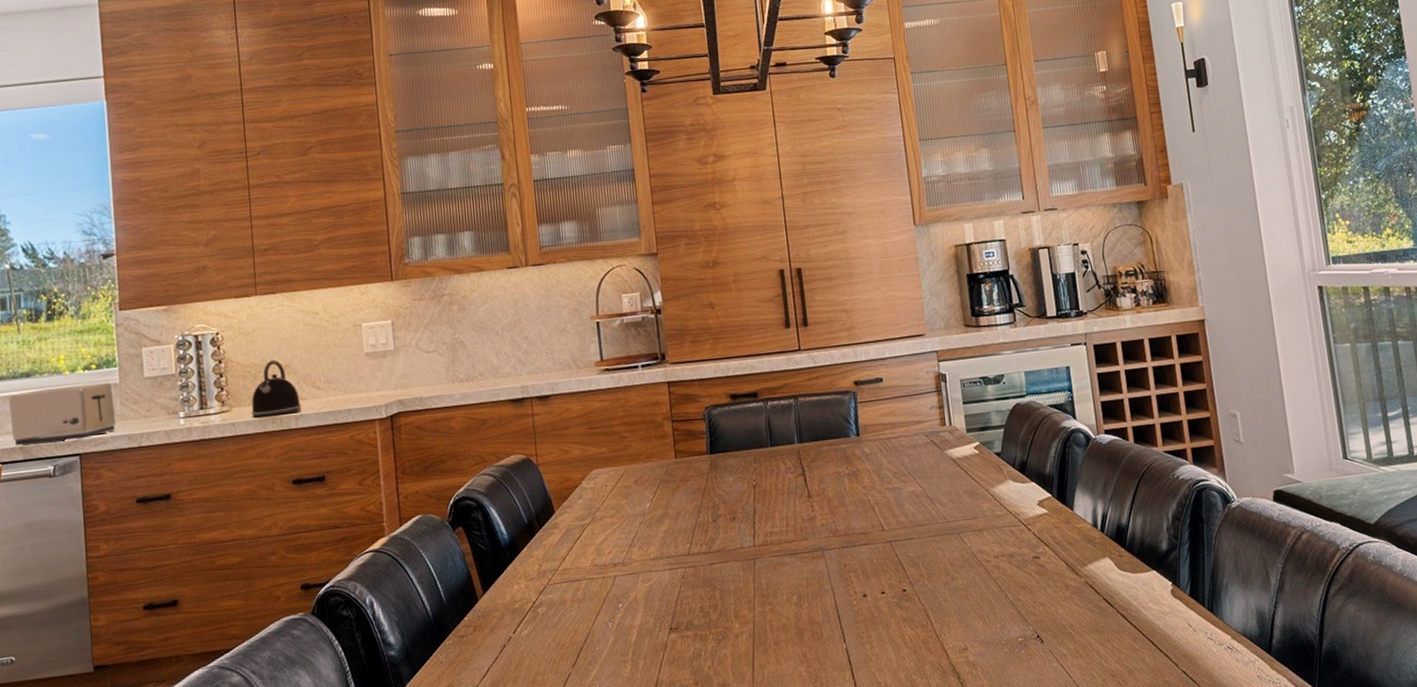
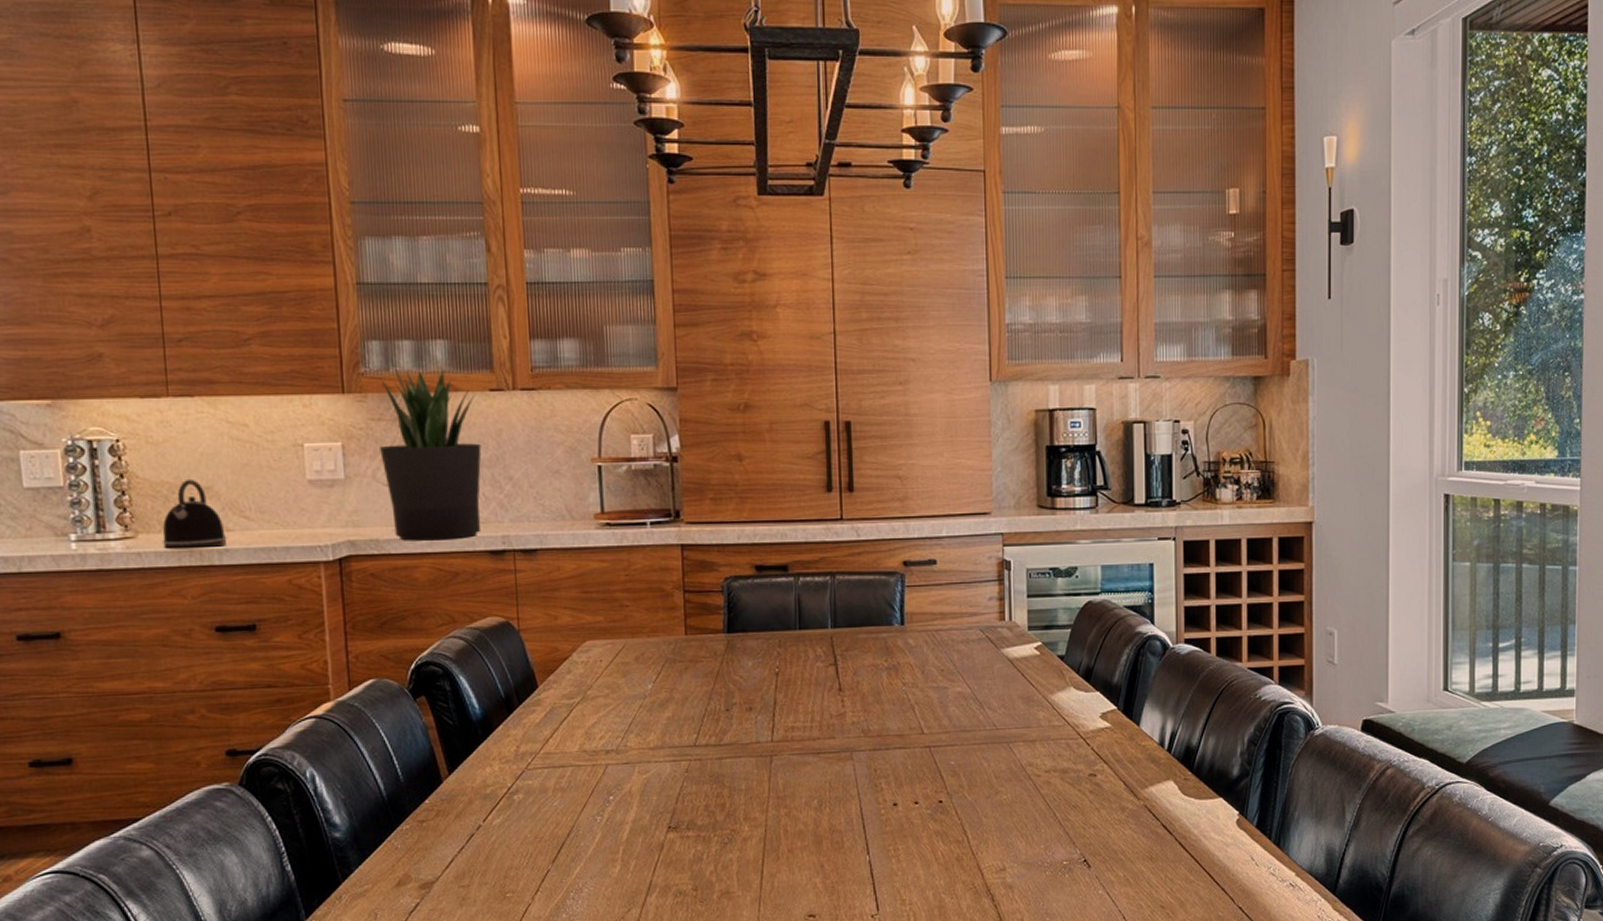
planter: none [421,251,503,397] -> present [380,361,482,541]

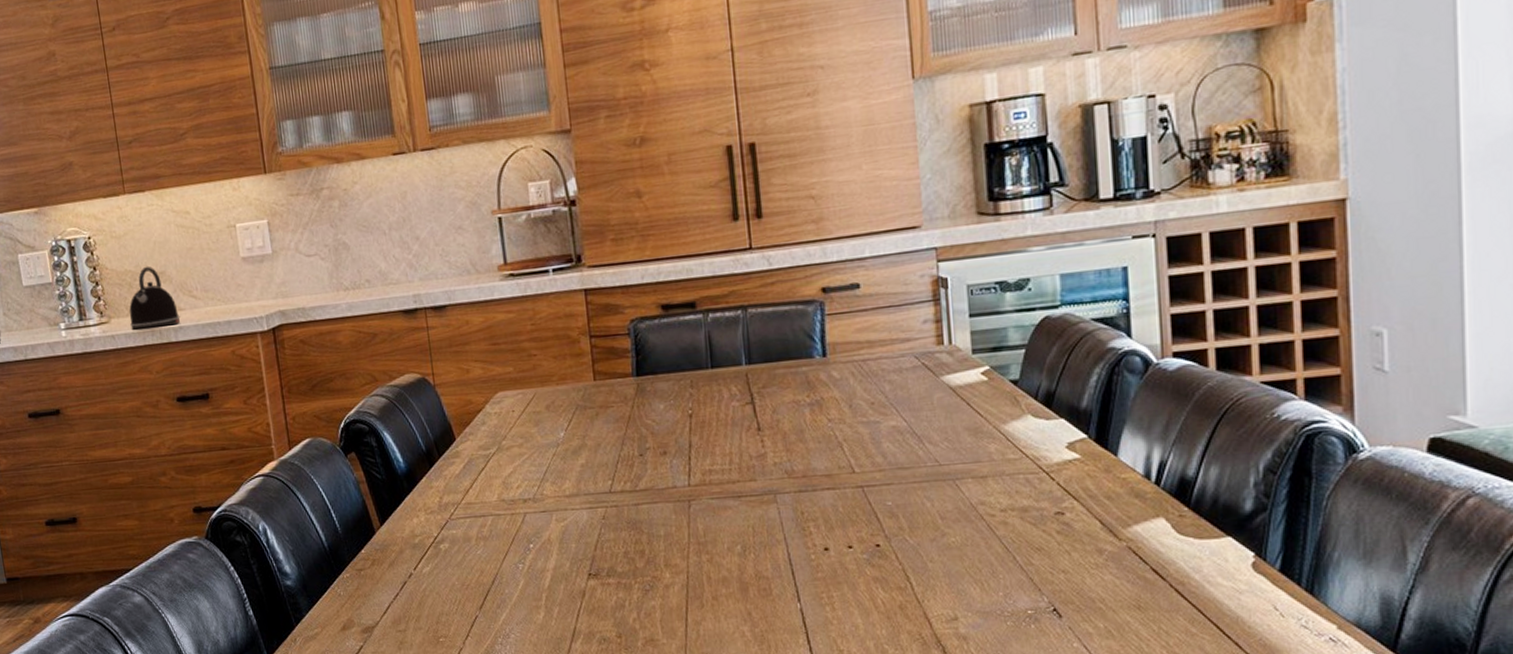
planter: present [380,361,482,541] -> none [295,137,393,307]

